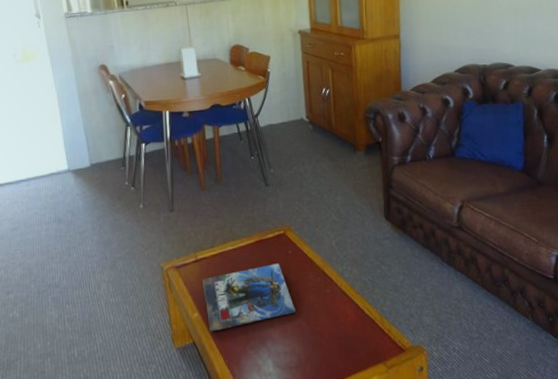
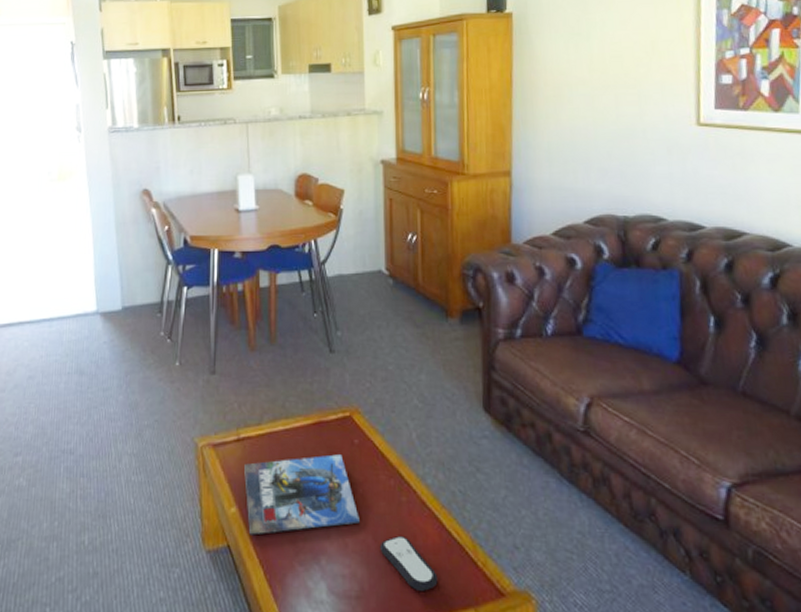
remote control: none [311,318,356,356] -> present [379,536,438,591]

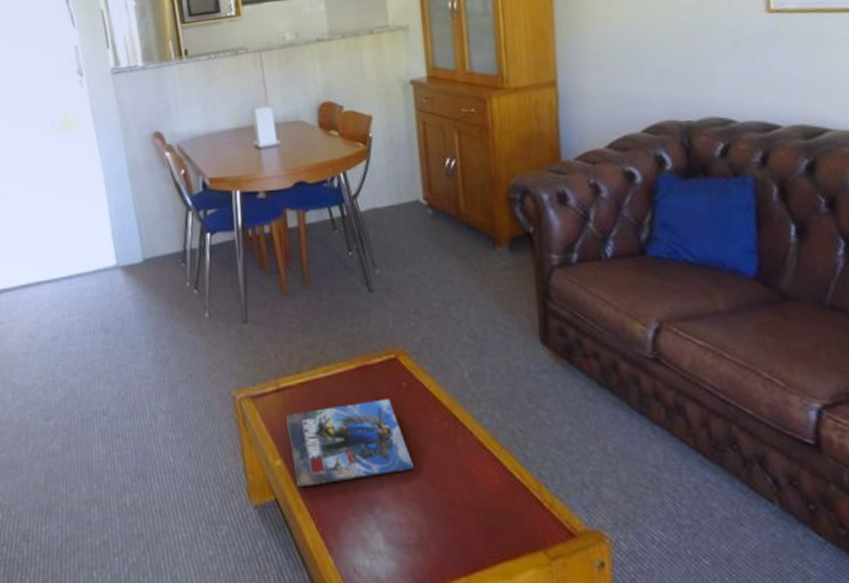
remote control: present [379,536,438,591] -> none [437,481,502,536]

